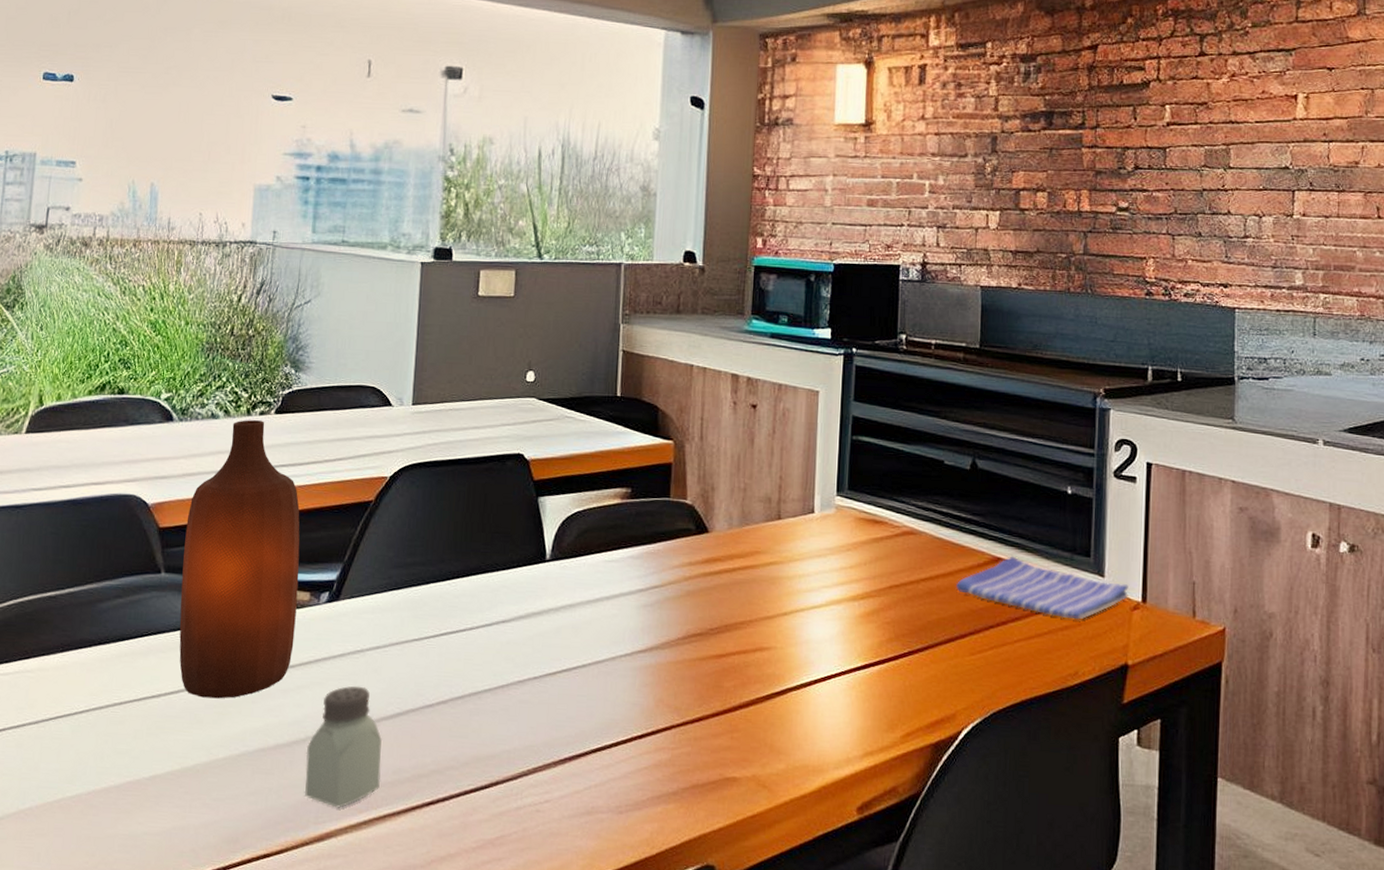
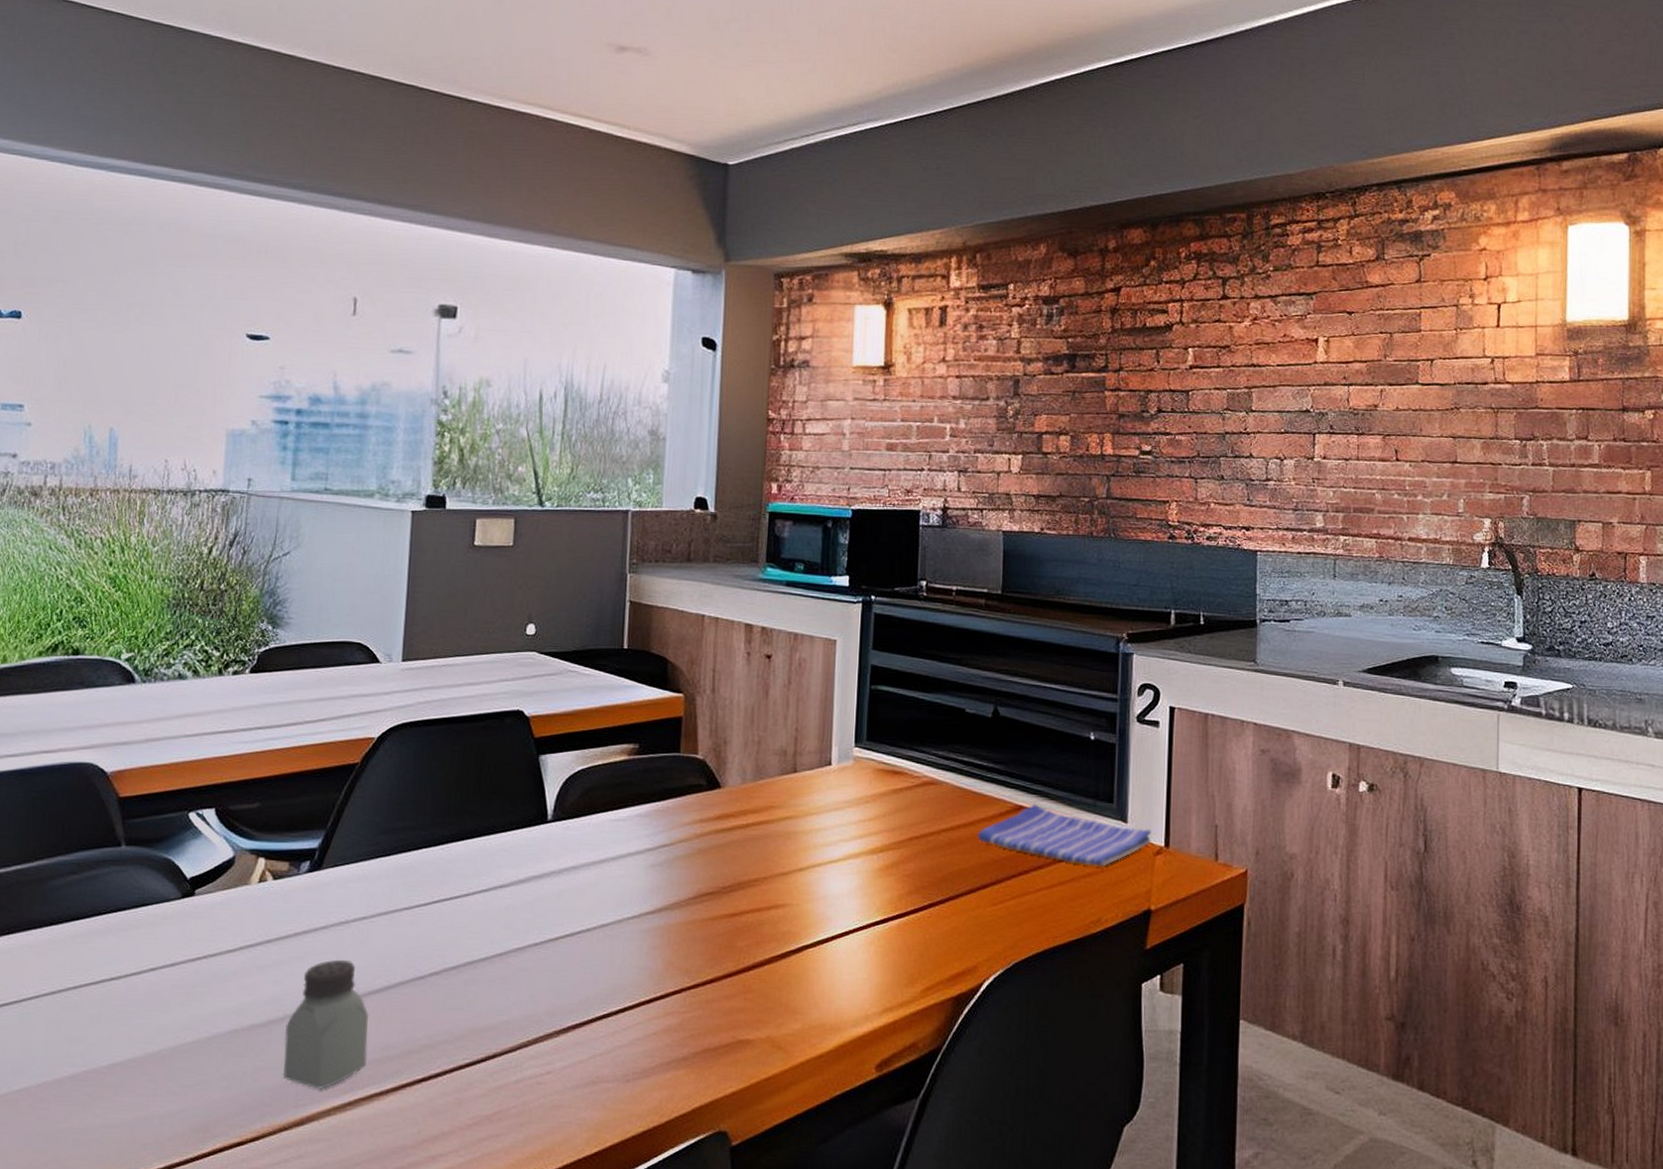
bottle: present [179,420,300,699] -> none [142,680,278,979]

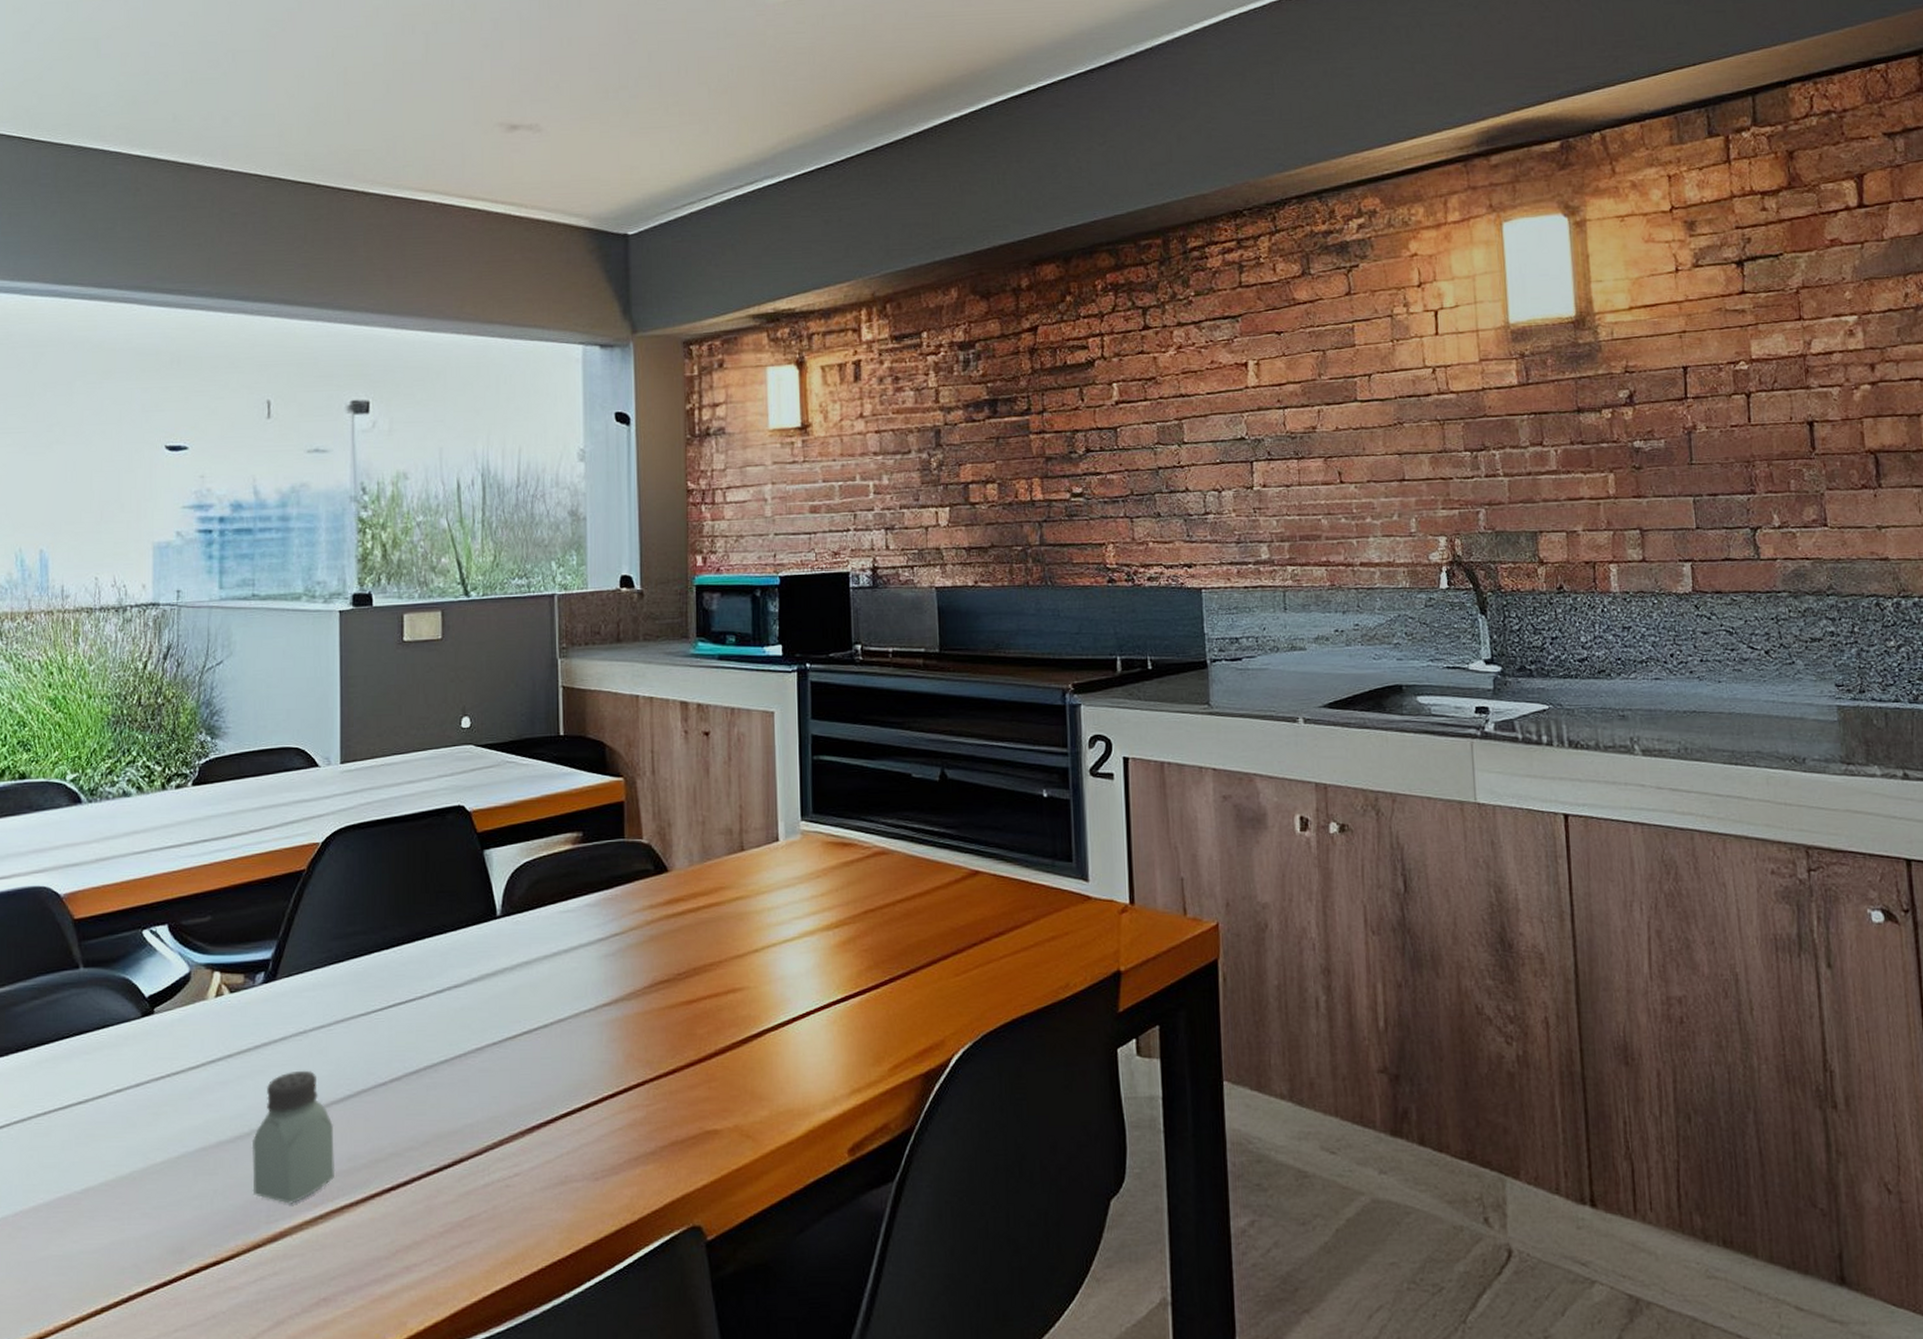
dish towel: present [977,804,1151,867] -> none [933,867,1115,929]

